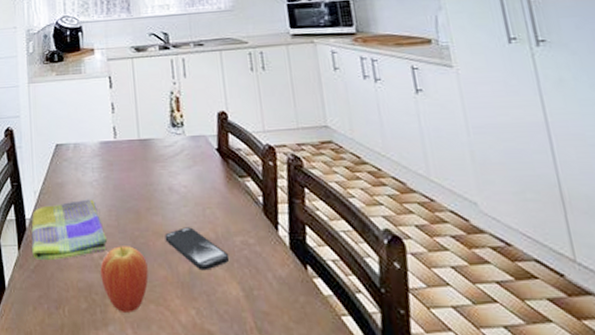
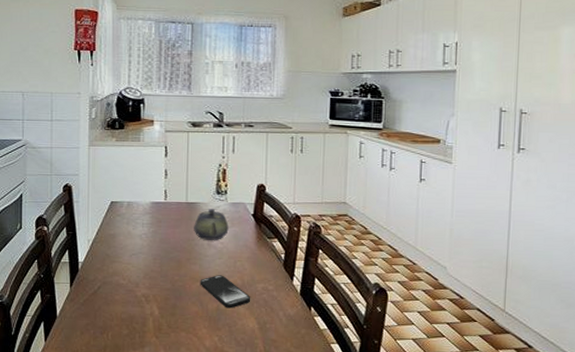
dish towel: present [31,199,107,260] -> none [83,248,150,296]
fruit: present [100,246,149,313] -> none [142,287,183,338]
teapot: none [150,145,191,184] -> present [194,209,229,240]

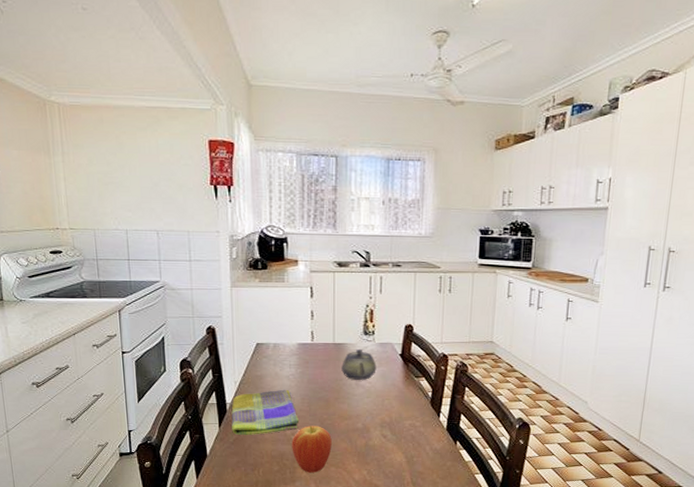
dish towel: none [83,248,150,296] -> present [231,389,298,435]
fruit: none [142,287,183,338] -> present [292,426,332,473]
smartphone: present [200,275,251,309] -> none [348,413,399,444]

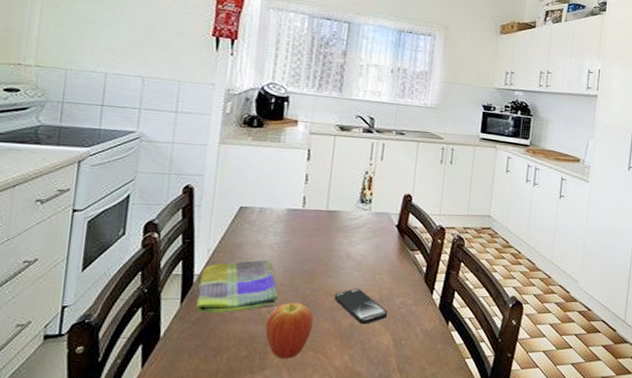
teapot: present [341,349,377,380] -> none [332,218,371,252]
smartphone: none [348,413,399,444] -> present [334,289,388,325]

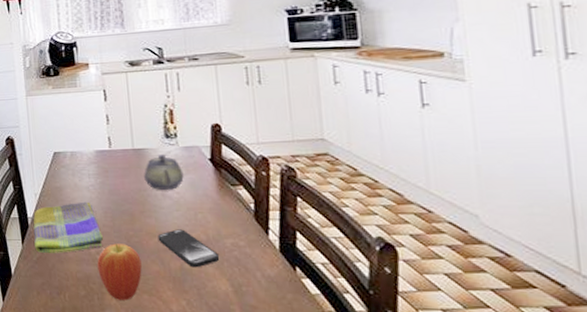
teapot: none [332,218,371,252] -> present [144,155,184,190]

